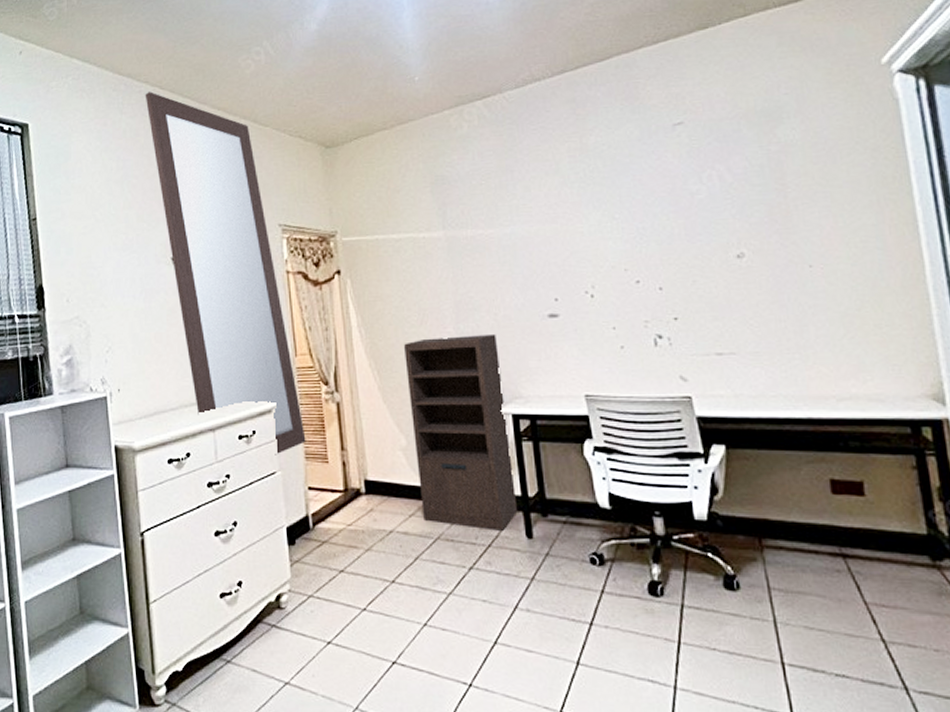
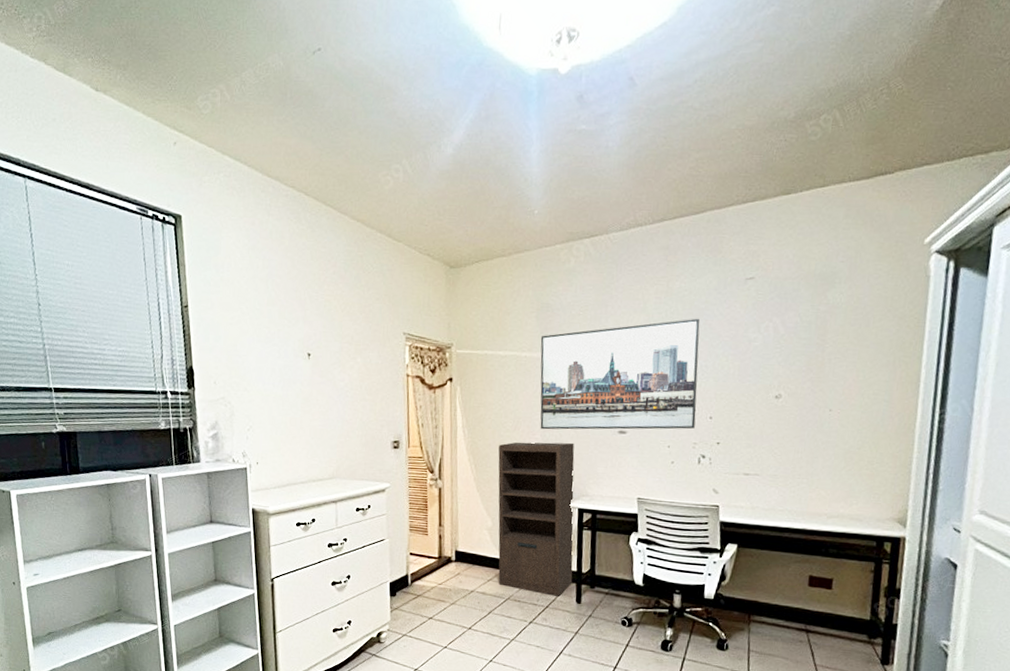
home mirror: present [145,91,306,455] -> none [291,197,412,526]
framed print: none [439,174,643,321] -> present [540,318,700,430]

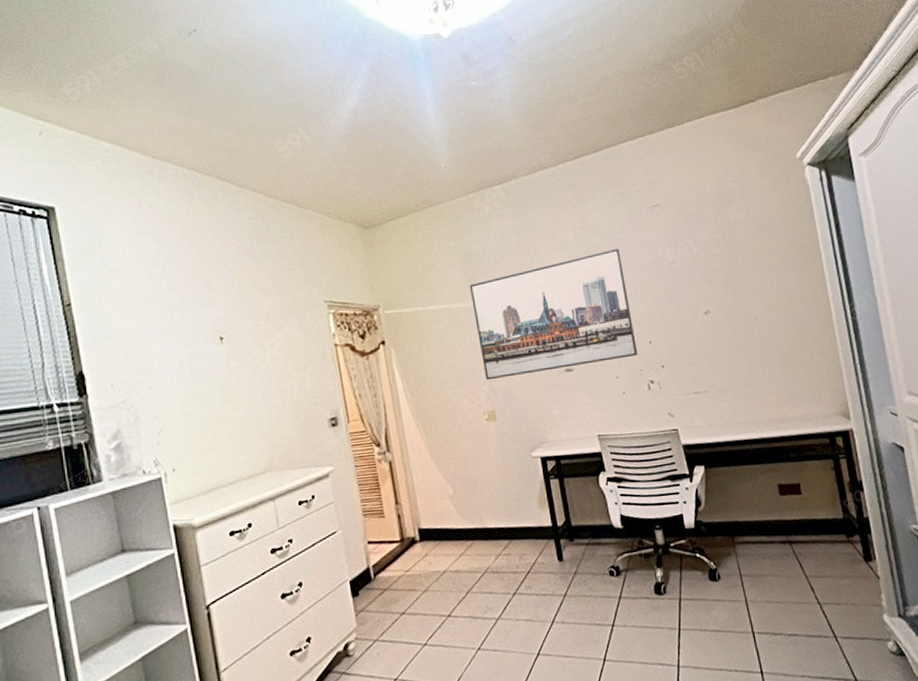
shelving unit: present [498,442,575,596] -> none [446,389,550,559]

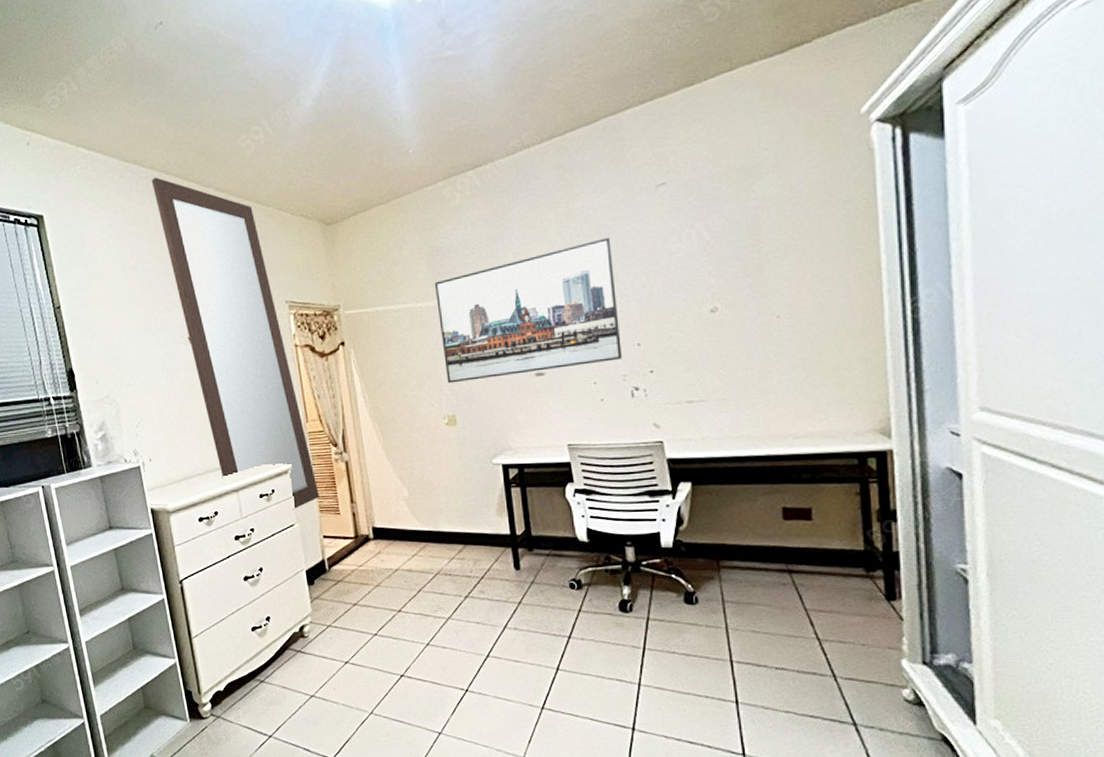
home mirror: none [181,175,363,516] -> present [151,177,320,510]

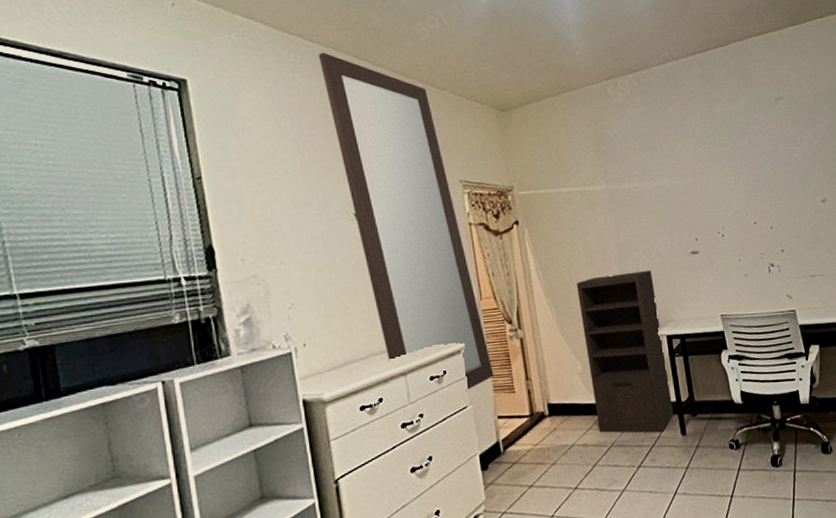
shelving unit: none [405,393,507,565] -> present [577,270,674,433]
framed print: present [434,237,622,384] -> none [601,137,759,261]

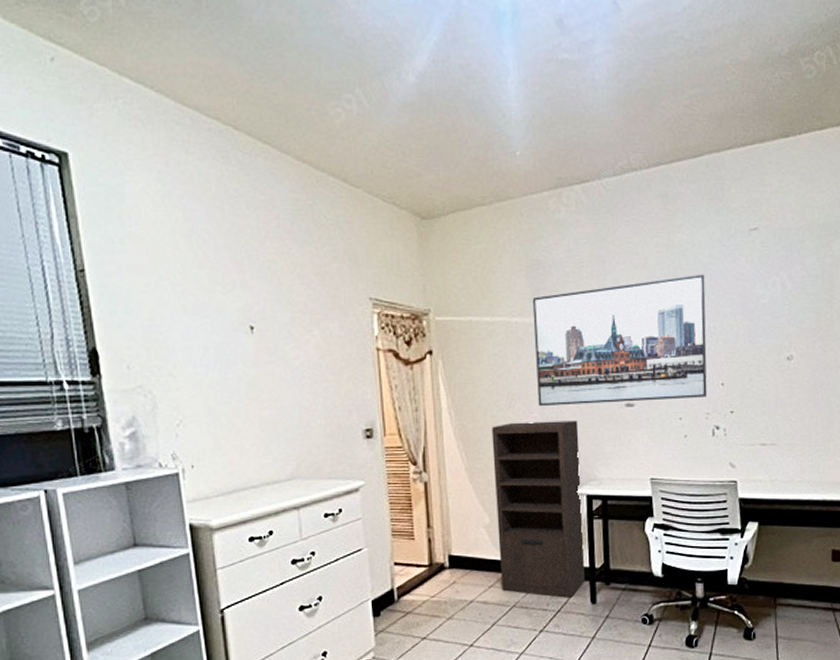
home mirror: present [318,52,494,391] -> none [215,131,393,533]
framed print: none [601,137,759,261] -> present [532,274,707,407]

